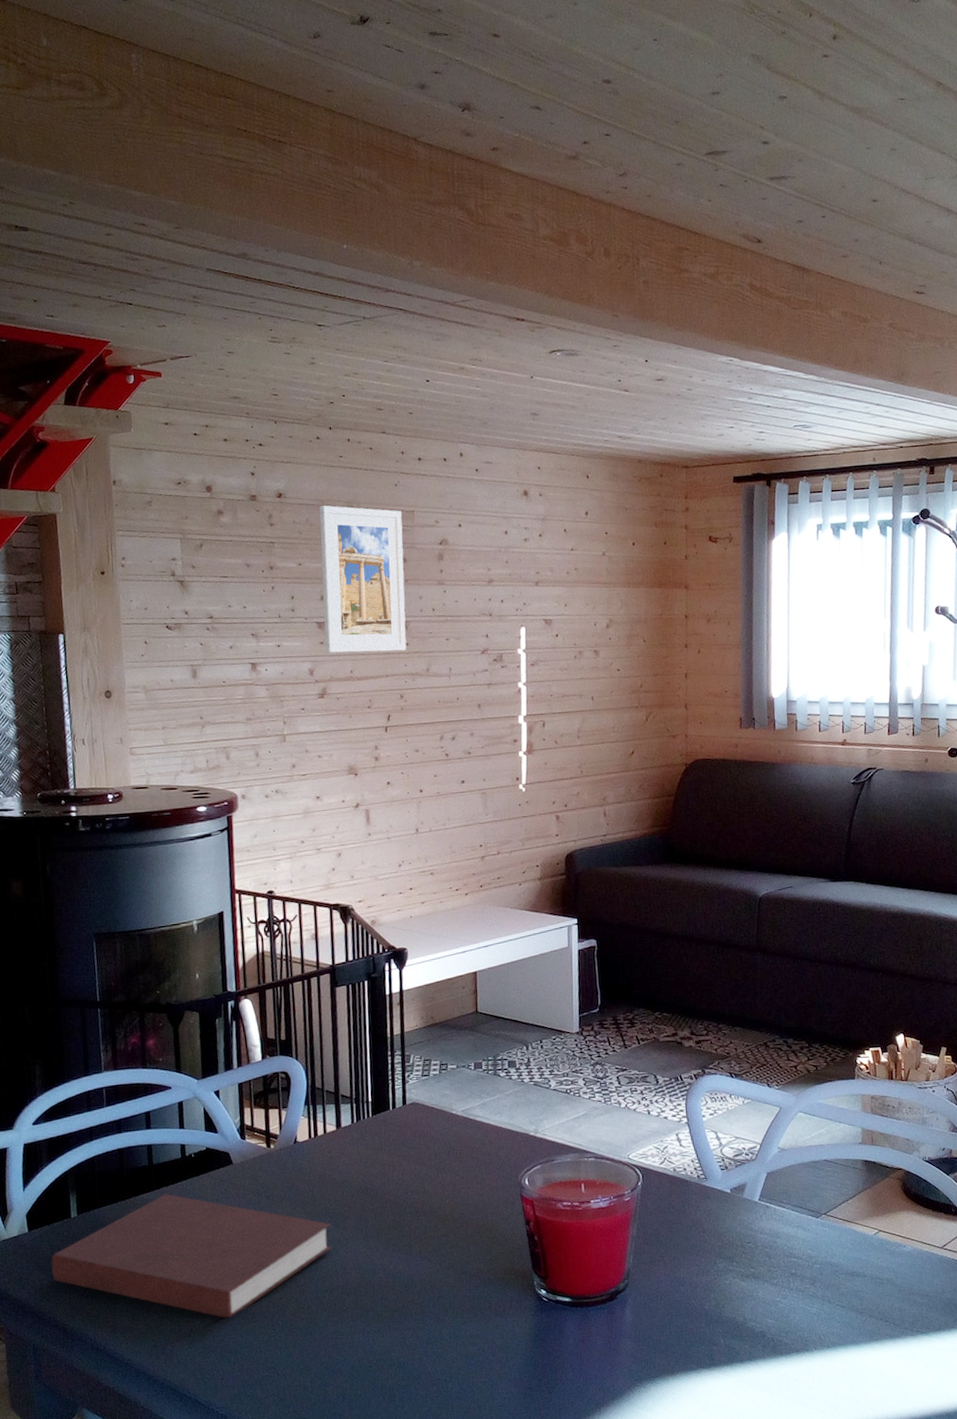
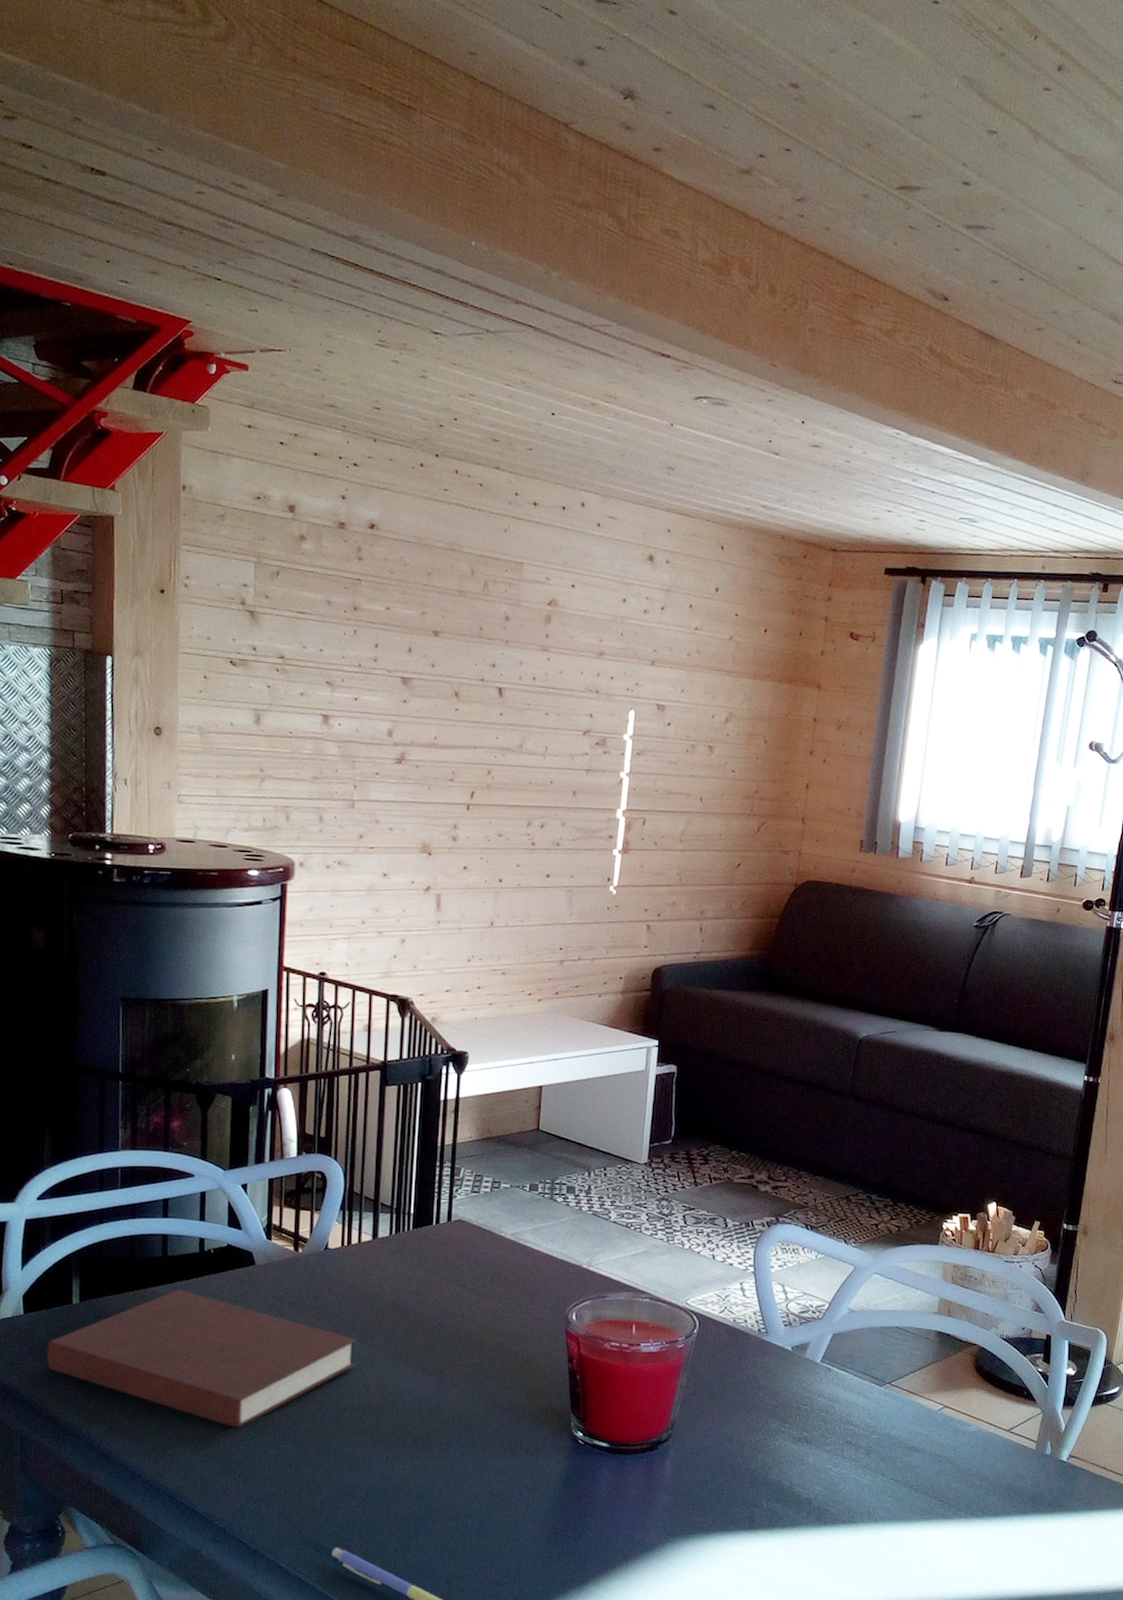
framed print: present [319,505,407,654] -> none [408,544,510,722]

